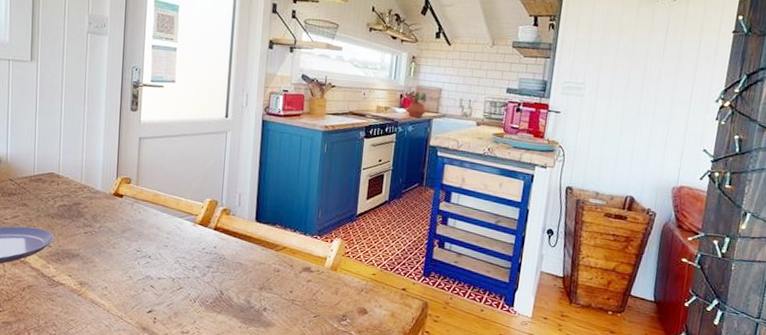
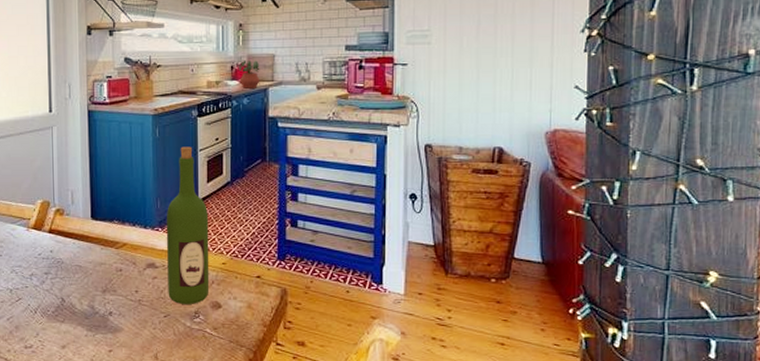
wine bottle: none [320,163,365,308] -> present [166,146,210,304]

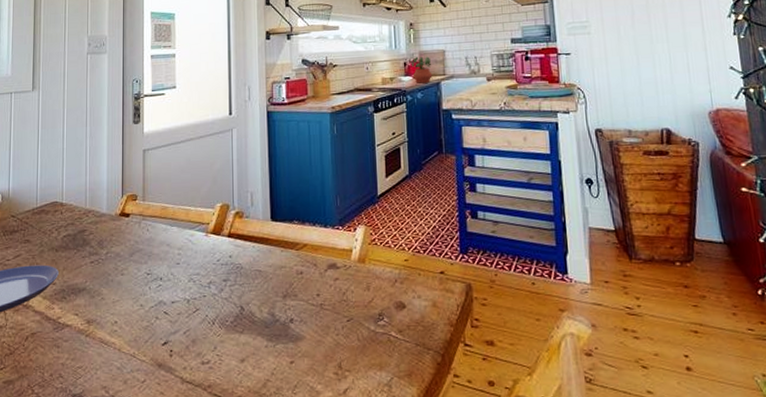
wine bottle: present [166,146,210,304] -> none [346,142,393,306]

